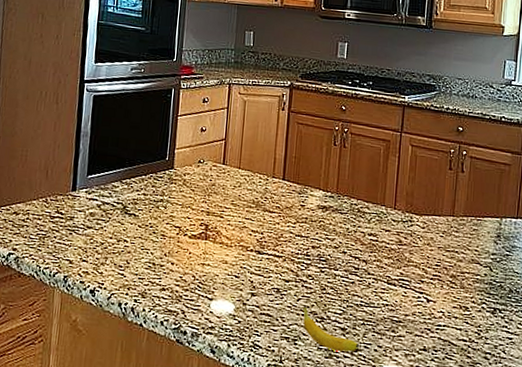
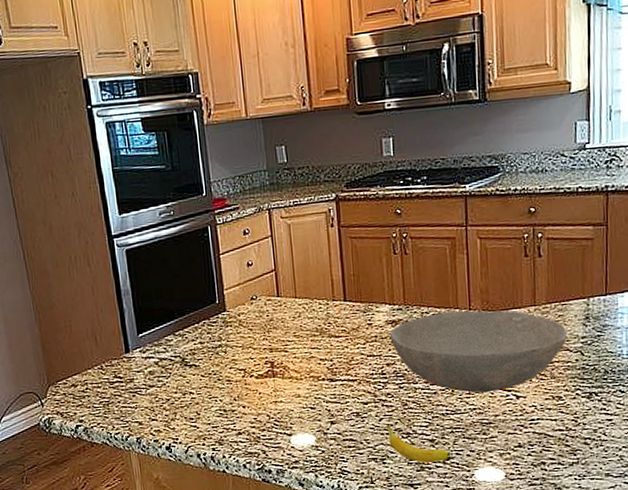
bowl: none [318,206,480,291] -> present [389,310,568,393]

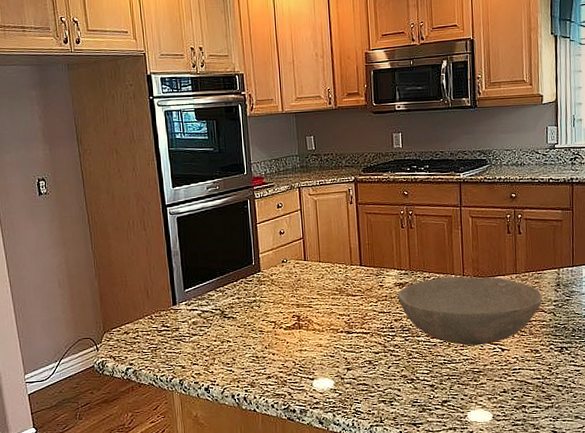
fruit: present [386,424,450,463] -> none [394,371,447,405]

